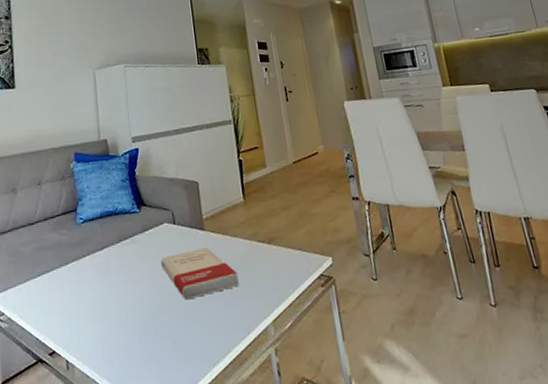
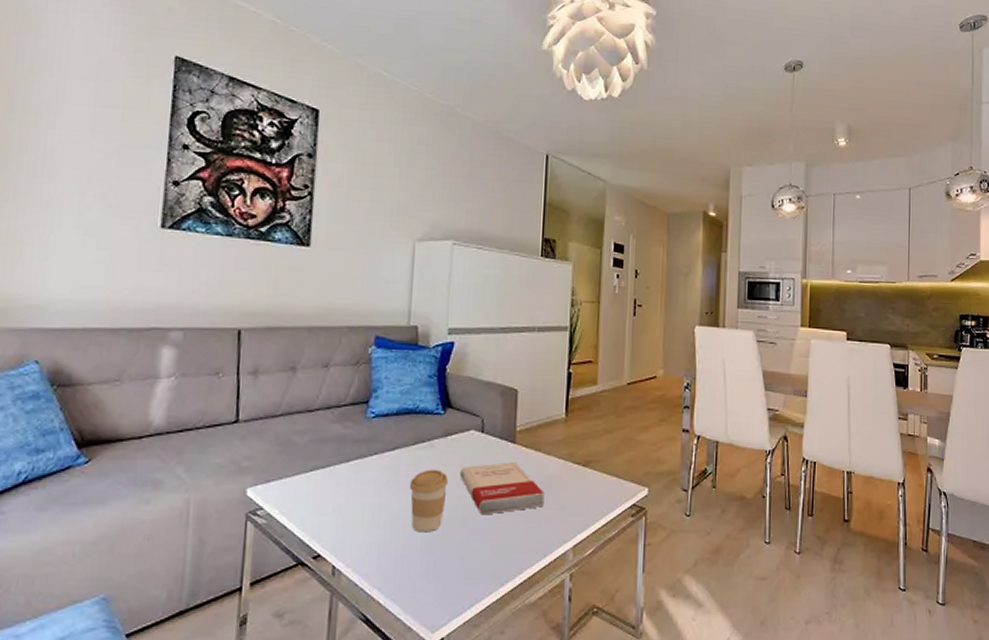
coffee cup: none [119,262,153,322] -> present [409,469,448,533]

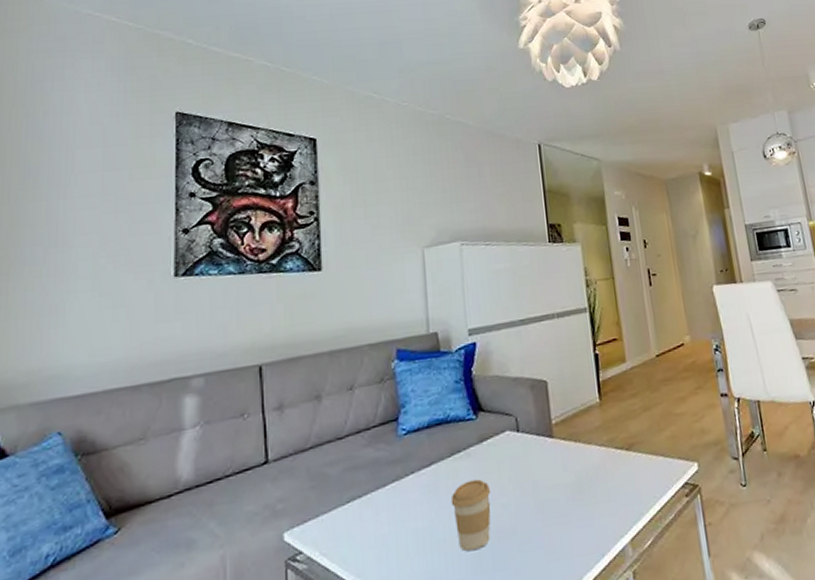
book: present [459,462,545,515] -> none [500,458,593,522]

